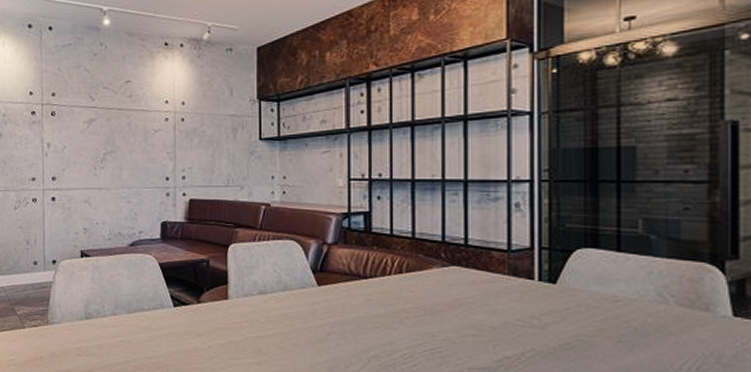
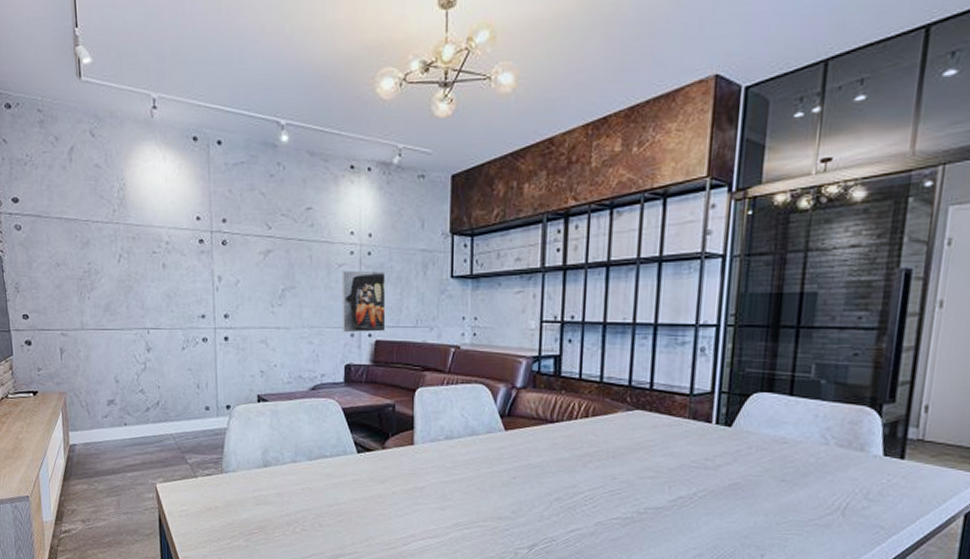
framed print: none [157,135,199,192] -> present [341,270,386,333]

